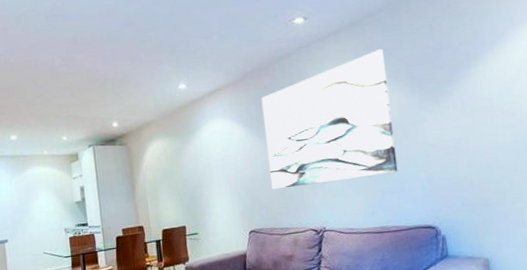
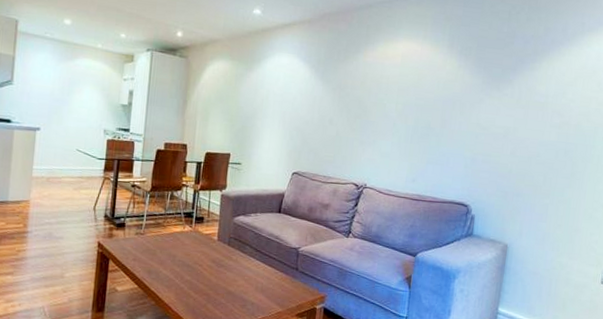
wall art: present [261,49,398,190] -> none [324,23,461,146]

